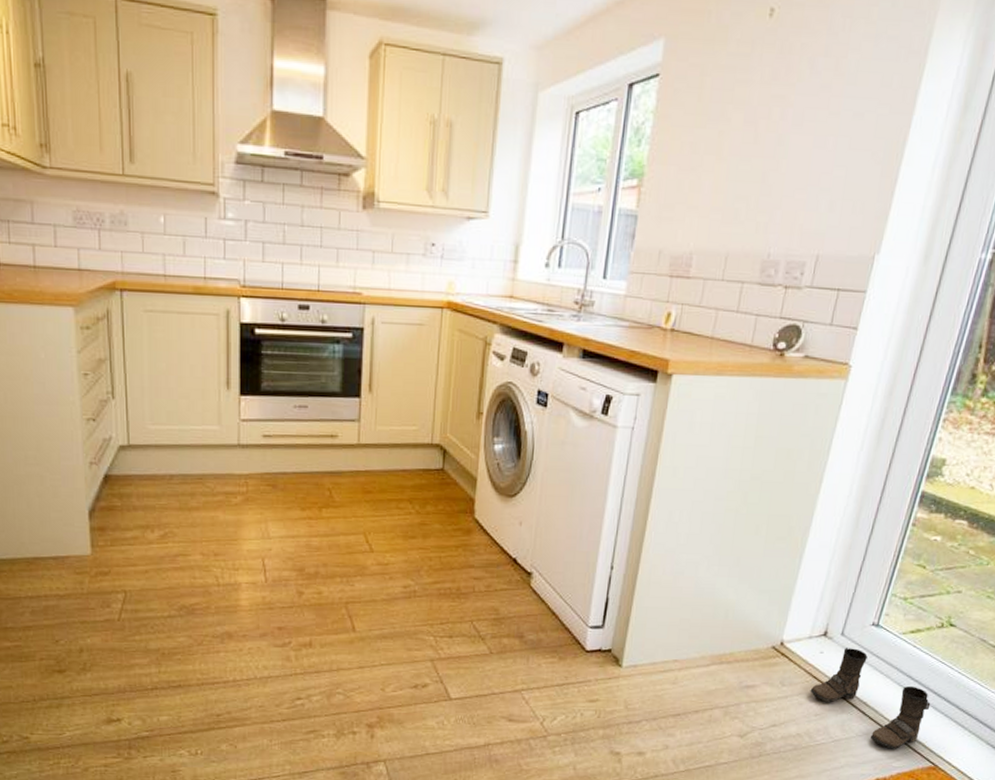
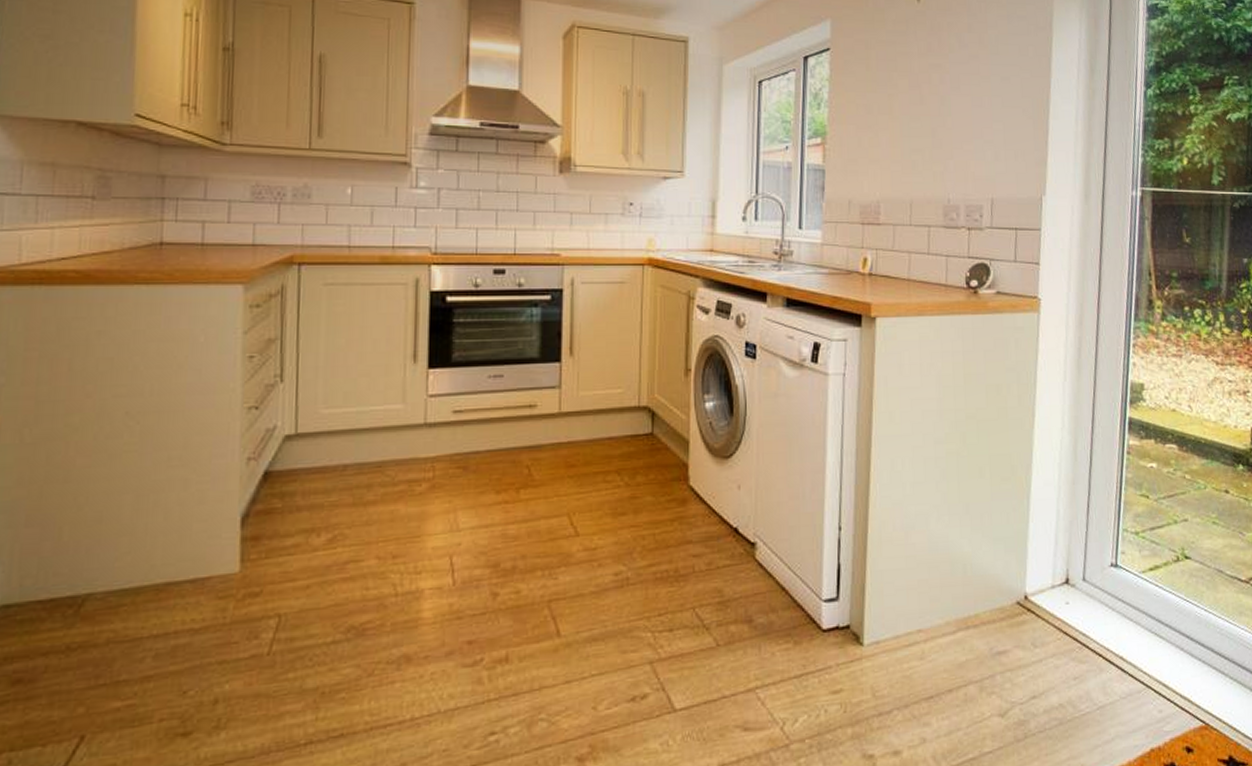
boots: present [810,647,931,749] -> none [1063,593,1186,711]

